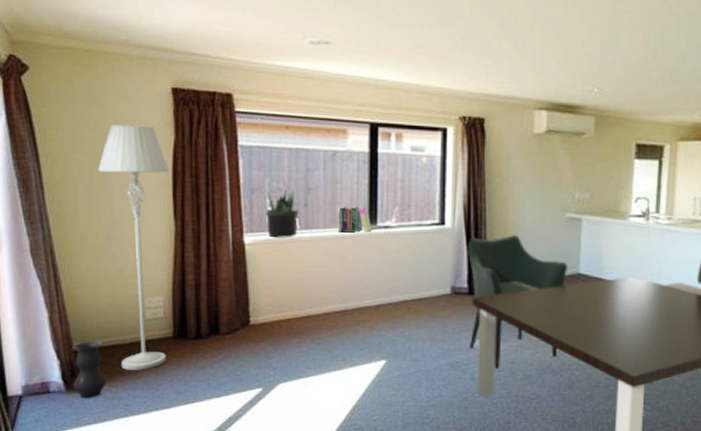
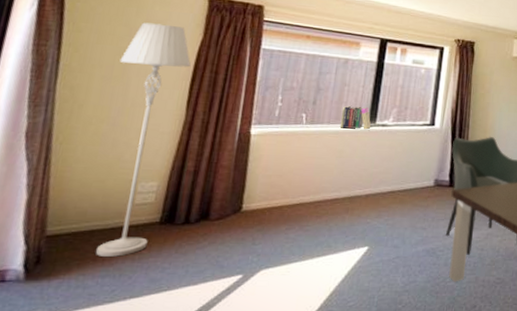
vase: present [73,340,107,398] -> none [34,225,82,288]
planter: present [266,189,299,238] -> none [275,88,307,132]

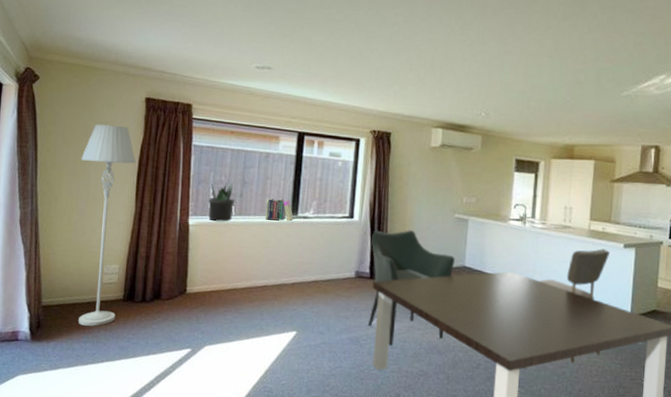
planter: none [275,88,307,132] -> present [208,181,235,222]

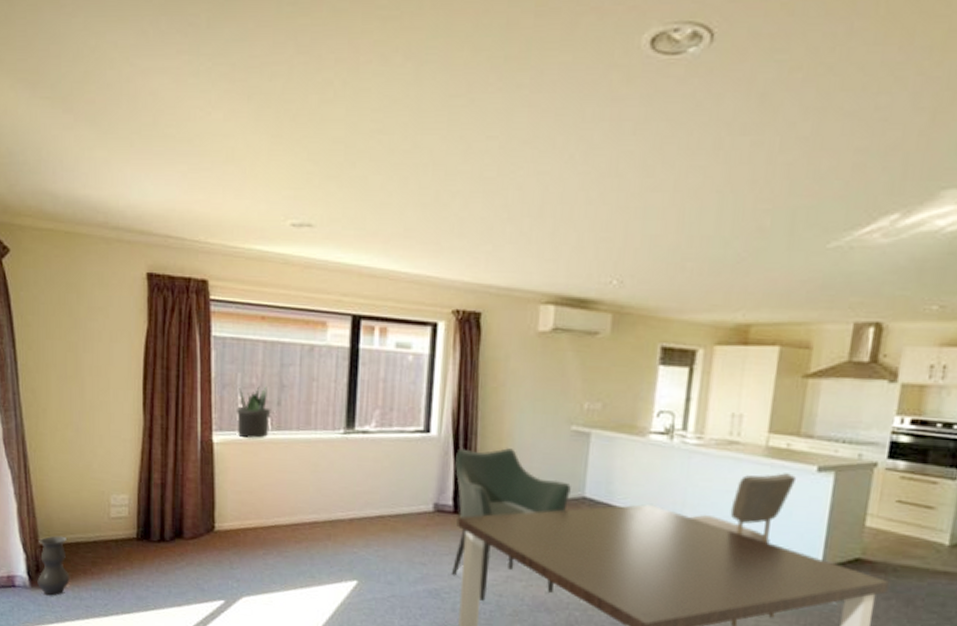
vase: none [37,298,66,348] -> present [37,535,70,596]
floor lamp: present [78,124,136,326] -> none [71,311,140,571]
books: present [265,198,294,222] -> none [311,406,349,438]

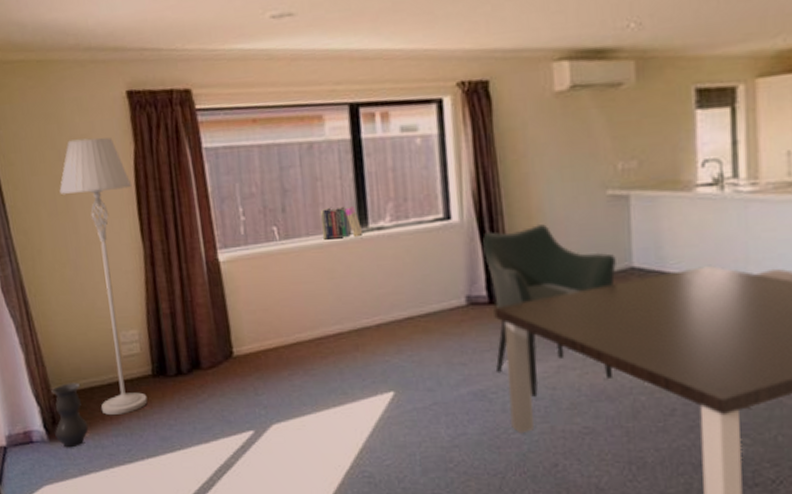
floor lamp: none [71,311,140,571] -> present [59,137,148,415]
planter: present [237,385,271,439] -> none [238,194,277,253]
books: none [311,406,349,438] -> present [319,206,364,240]

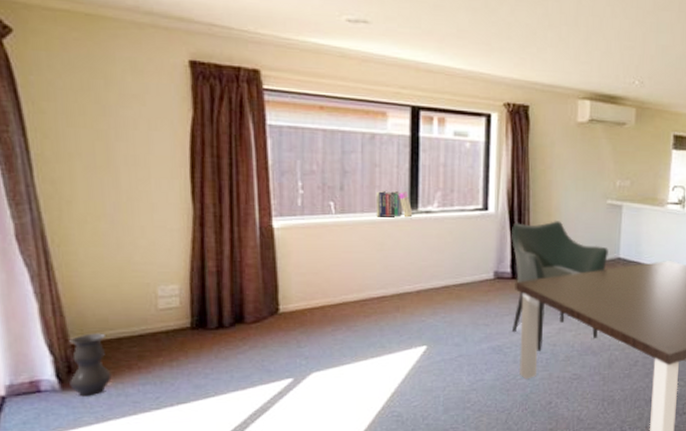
floor lamp: present [59,137,148,415] -> none [100,98,185,364]

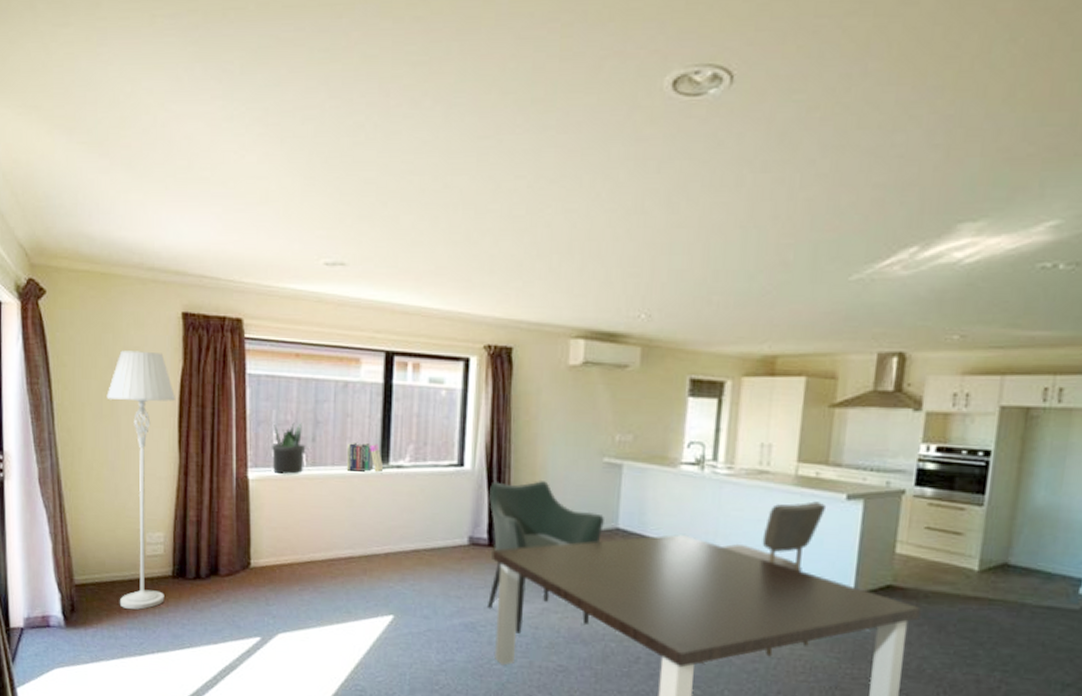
vase: present [69,333,112,397] -> none [72,574,105,636]
floor lamp: none [100,98,185,364] -> present [106,350,175,610]
planter: none [298,172,334,223] -> present [272,422,306,476]

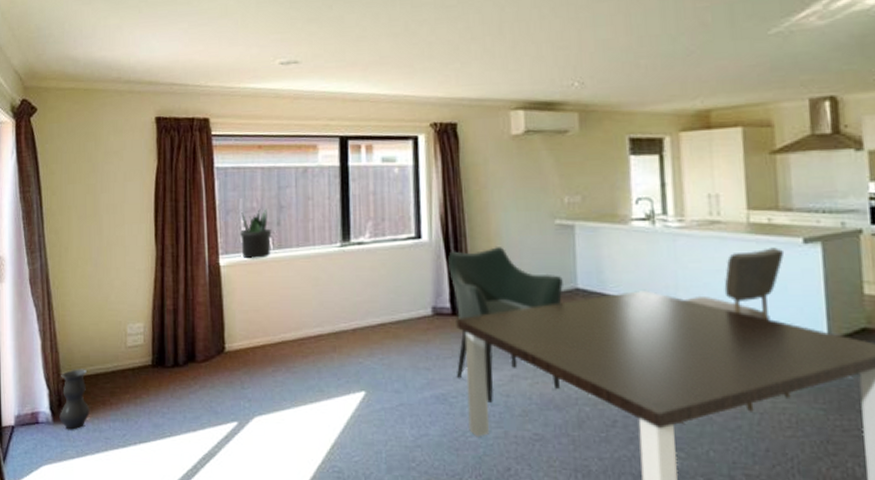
vase: none [72,574,105,636] -> present [59,369,90,430]
floor lamp: present [106,350,175,610] -> none [90,154,151,401]
books: present [346,442,384,473] -> none [309,222,346,251]

